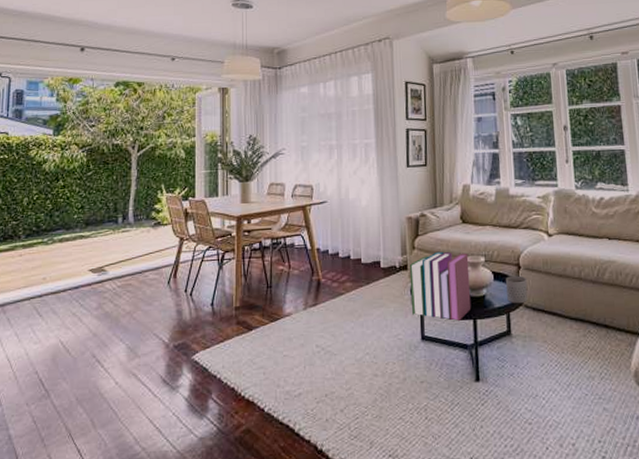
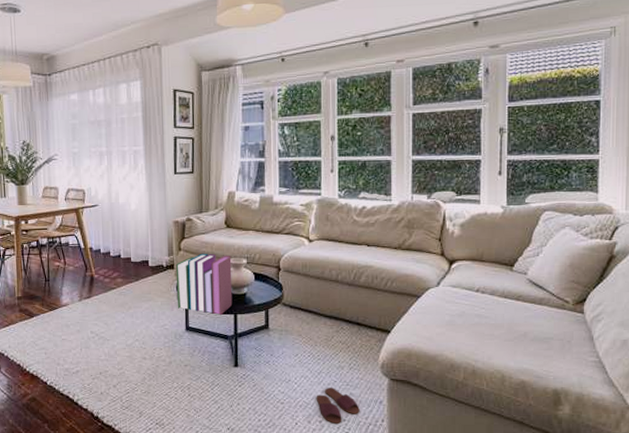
mug: present [506,275,529,304] -> none [266,277,287,302]
slippers: none [566,402,616,446] -> present [316,388,360,424]

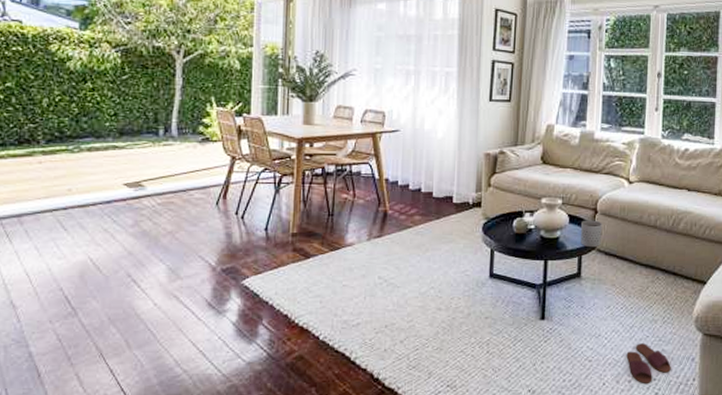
books: present [175,253,233,316] -> none [481,191,546,262]
mug: none [266,277,287,302] -> present [581,220,603,248]

